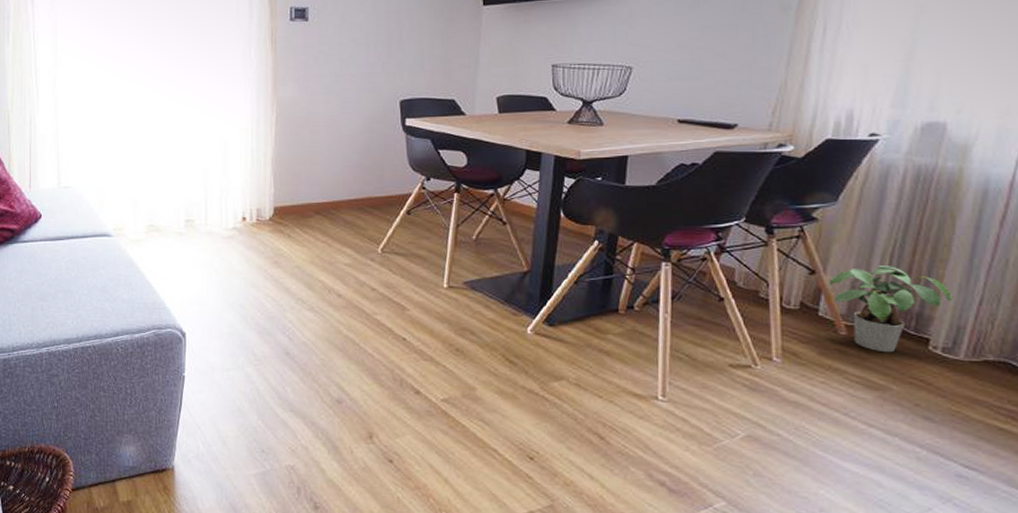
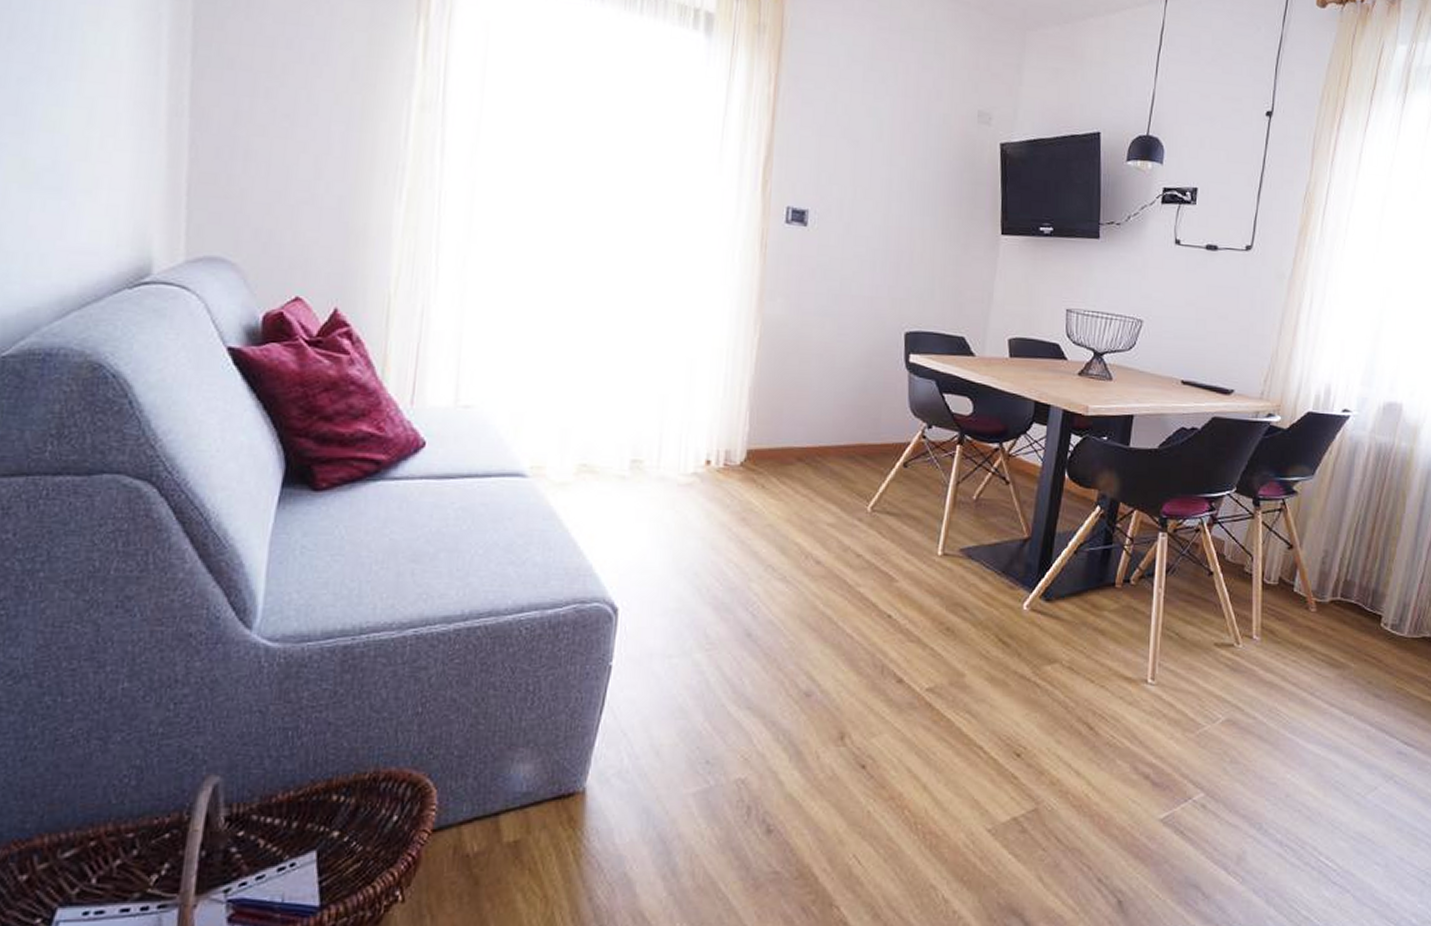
potted plant: present [830,264,953,353] -> none [1305,540,1402,630]

